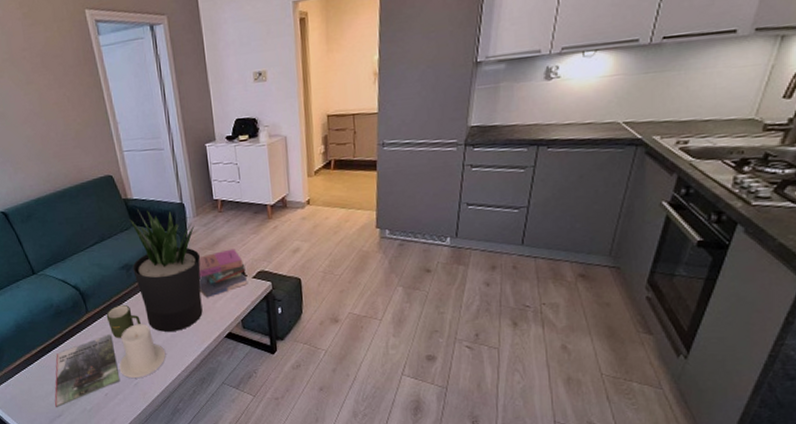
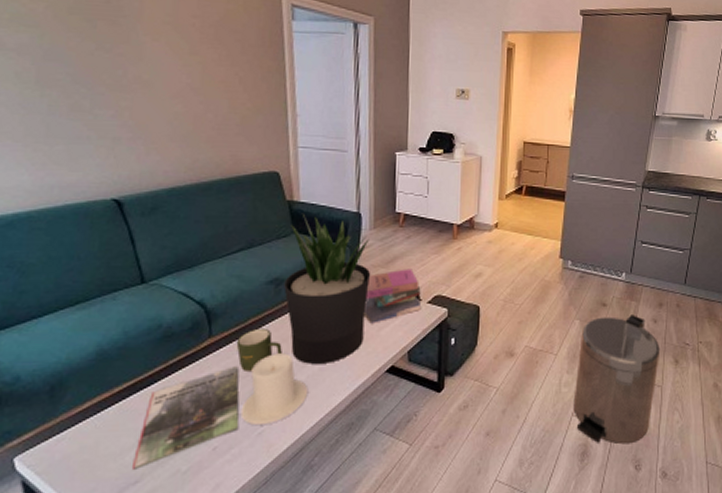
trash can: none [402,279,496,402] -> present [573,315,661,445]

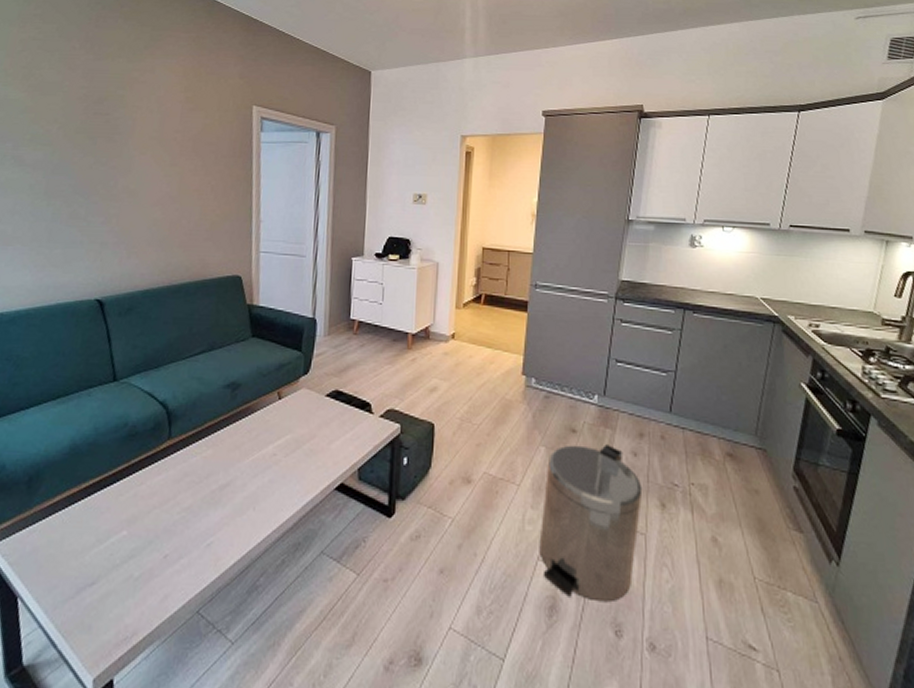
magazine: present [131,366,239,469] -> none [89,471,193,570]
mug: present [236,328,282,373] -> none [192,432,235,479]
candle: present [240,353,309,426] -> none [191,460,258,537]
planter: present [284,213,371,364] -> none [240,317,324,475]
books: present [363,269,421,324] -> none [314,378,373,436]

